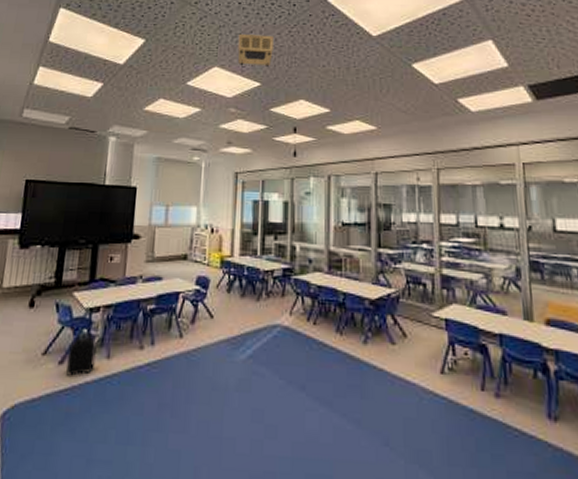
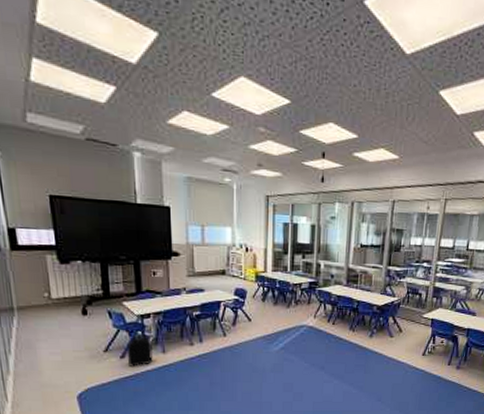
projector: present [238,33,274,73] -> none [265,36,304,87]

